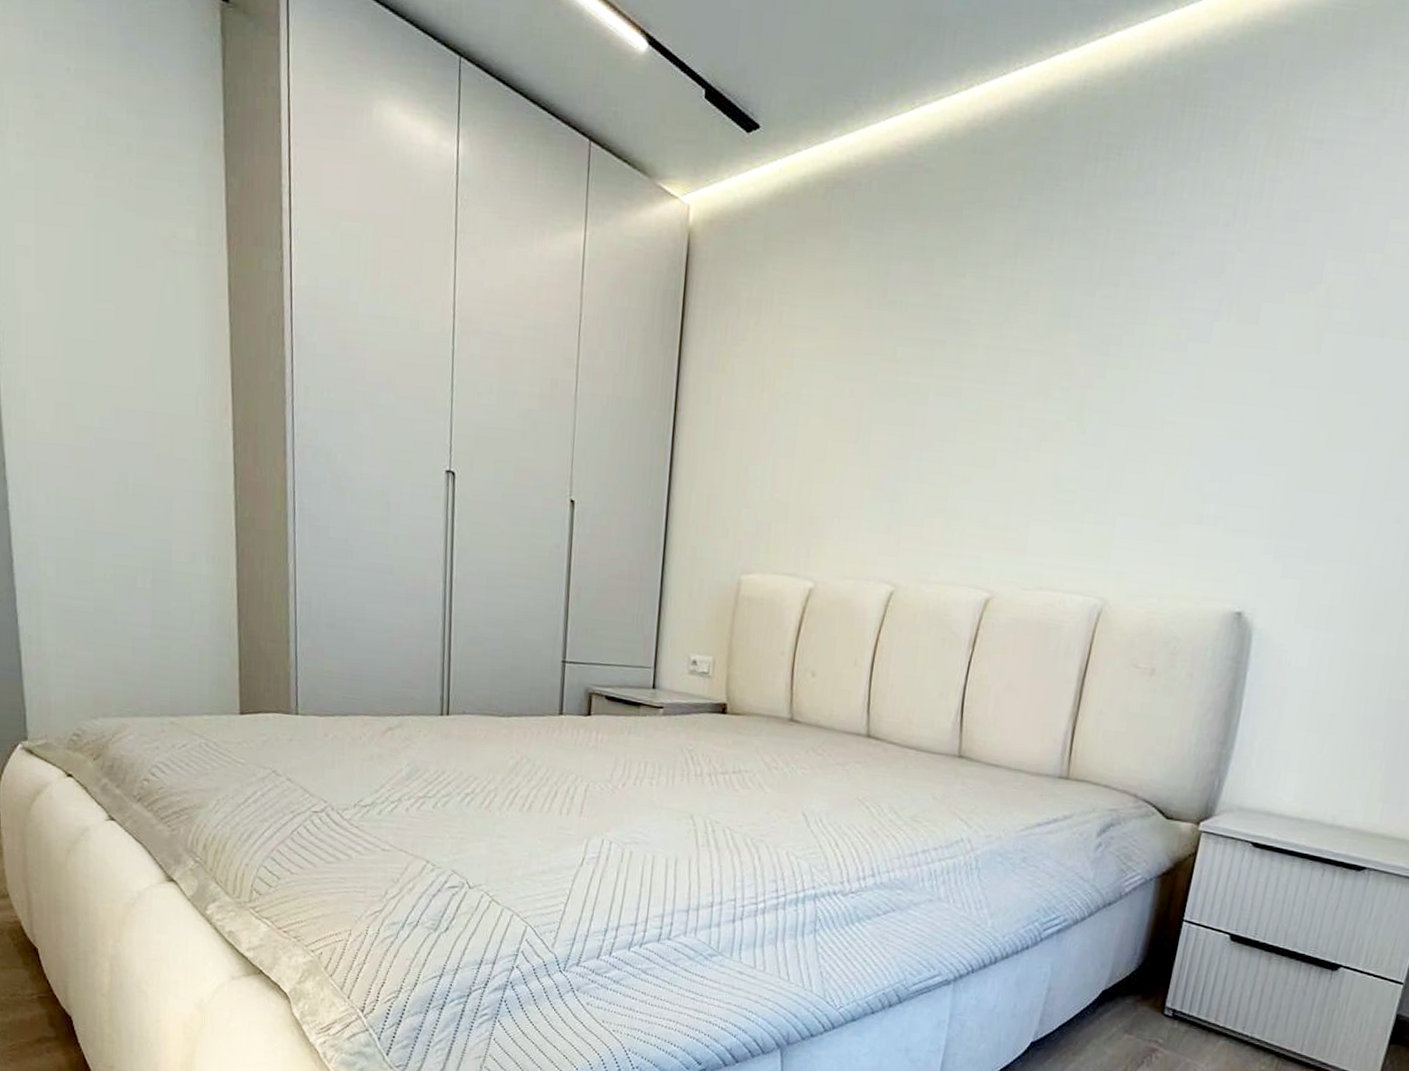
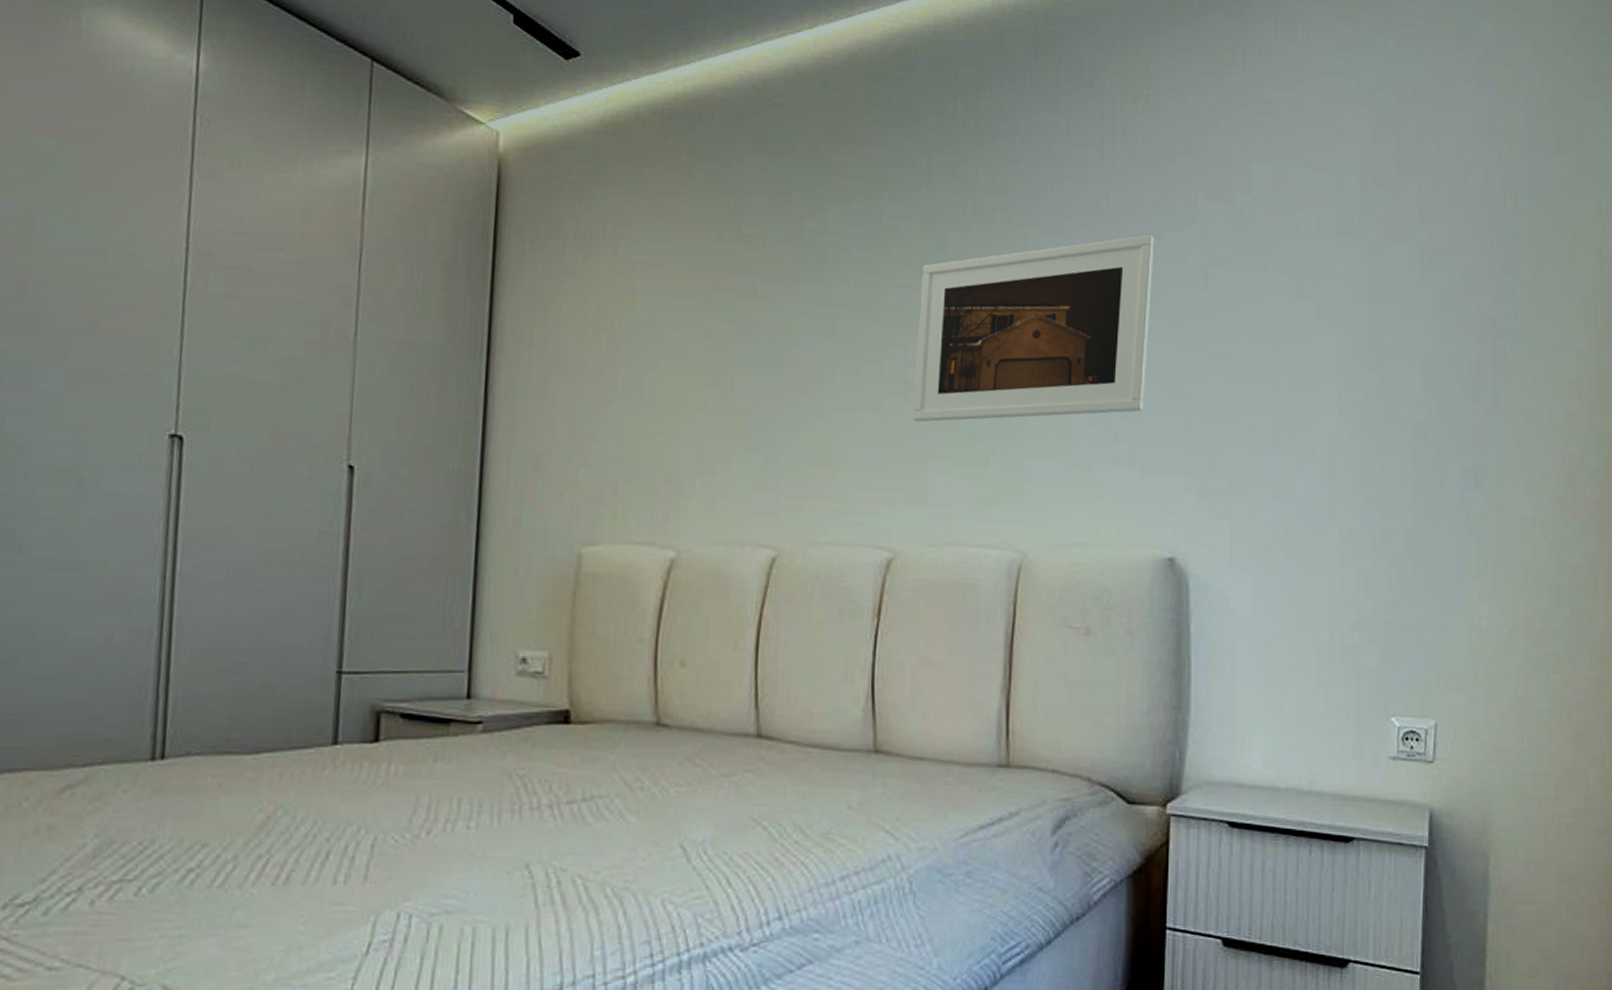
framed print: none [1021,298,1275,479] -> present [912,235,1155,423]

